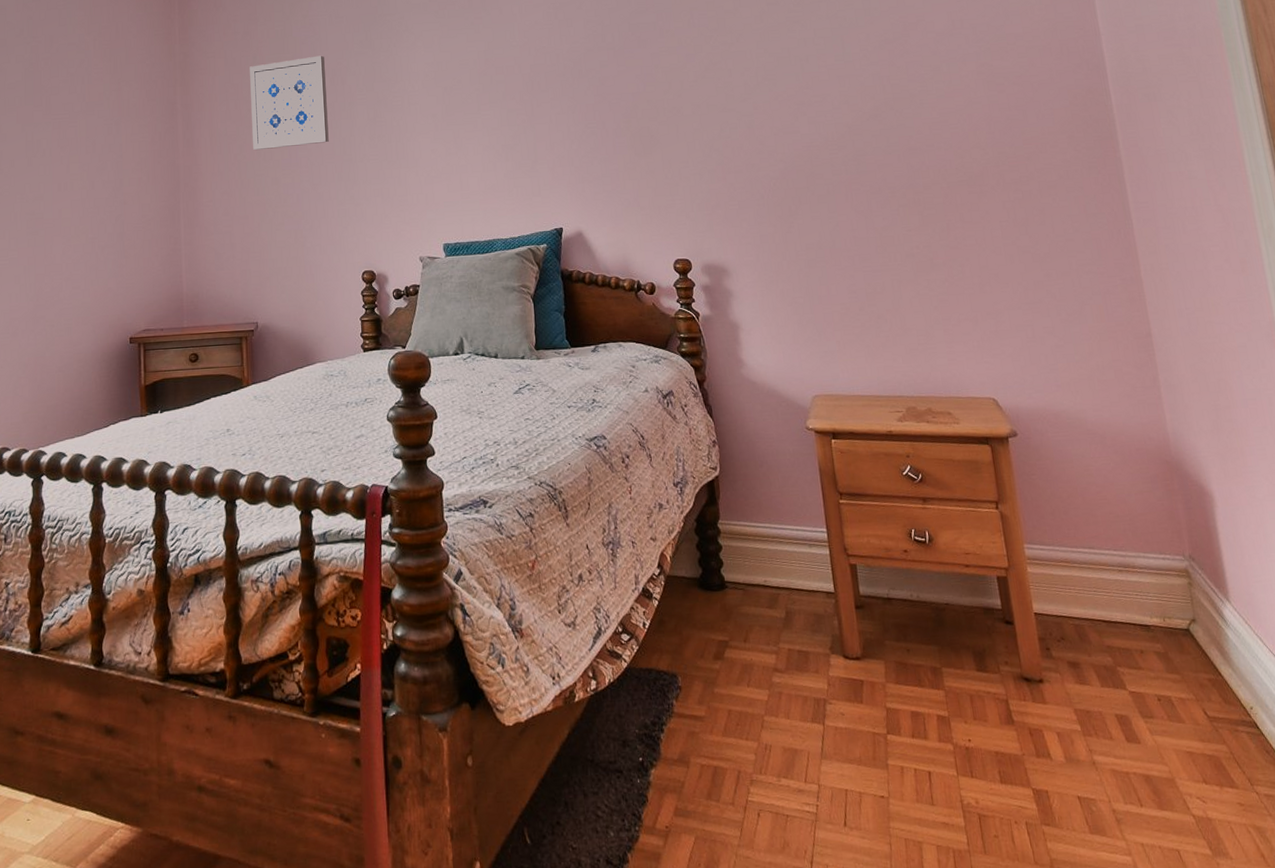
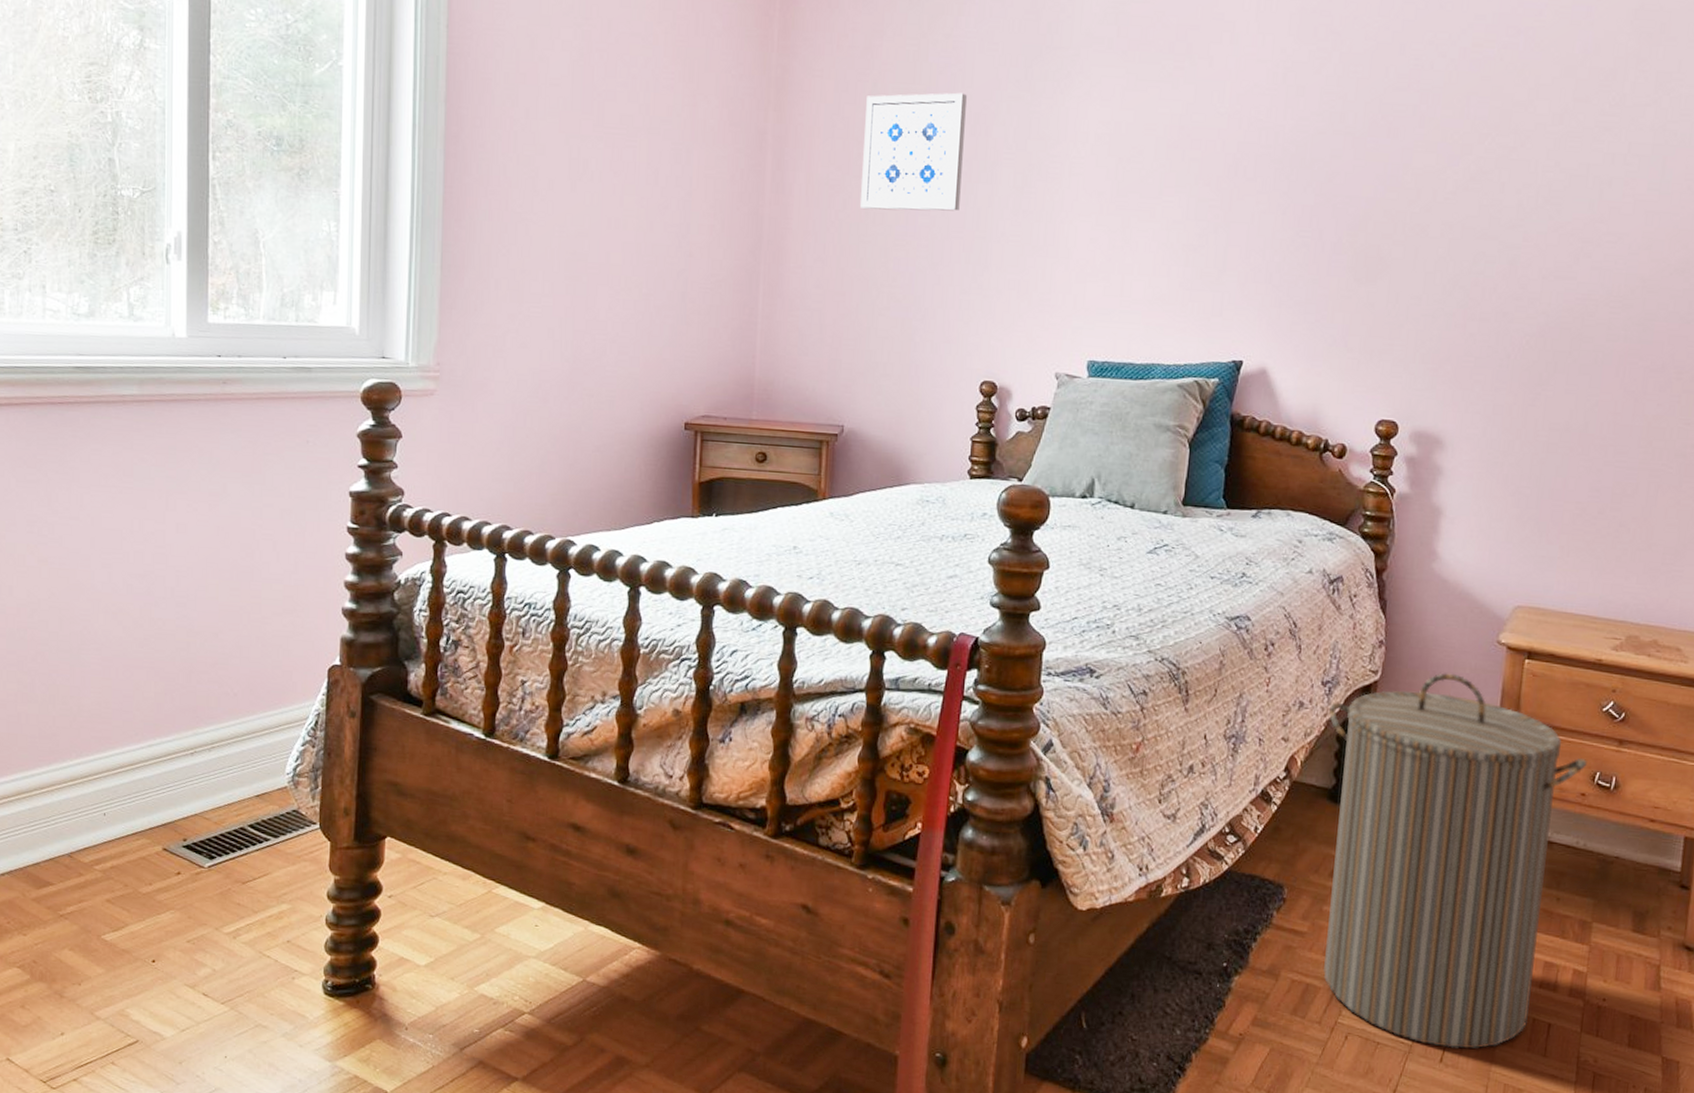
laundry hamper: none [684,460,910,810] -> present [1323,673,1588,1049]

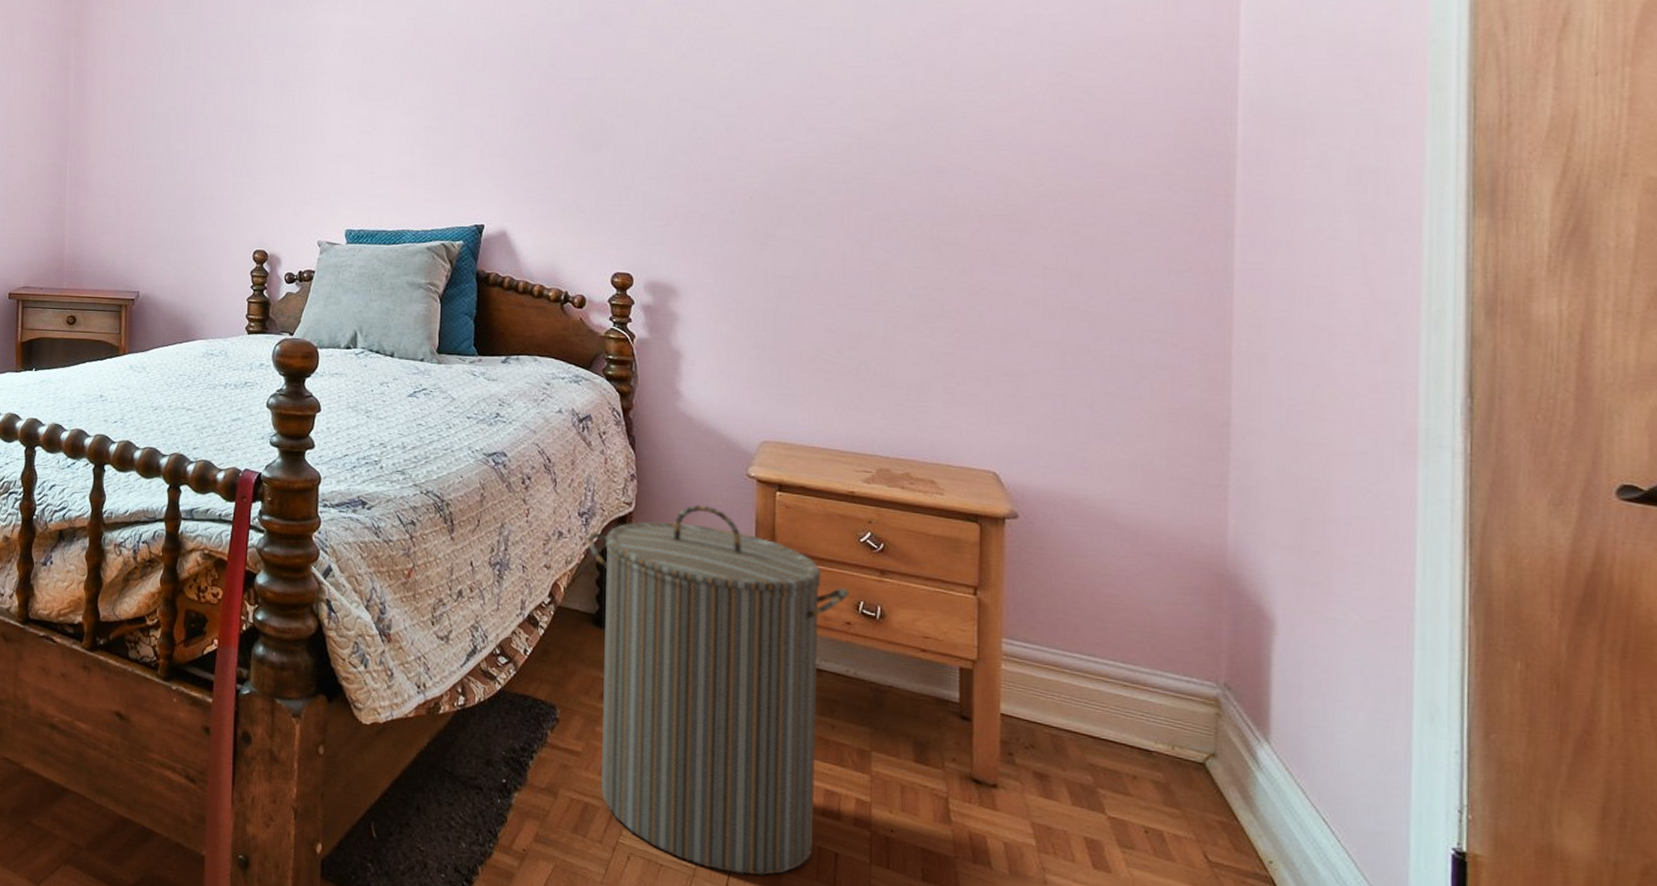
wall art: present [860,92,967,211] -> none [147,13,232,111]

